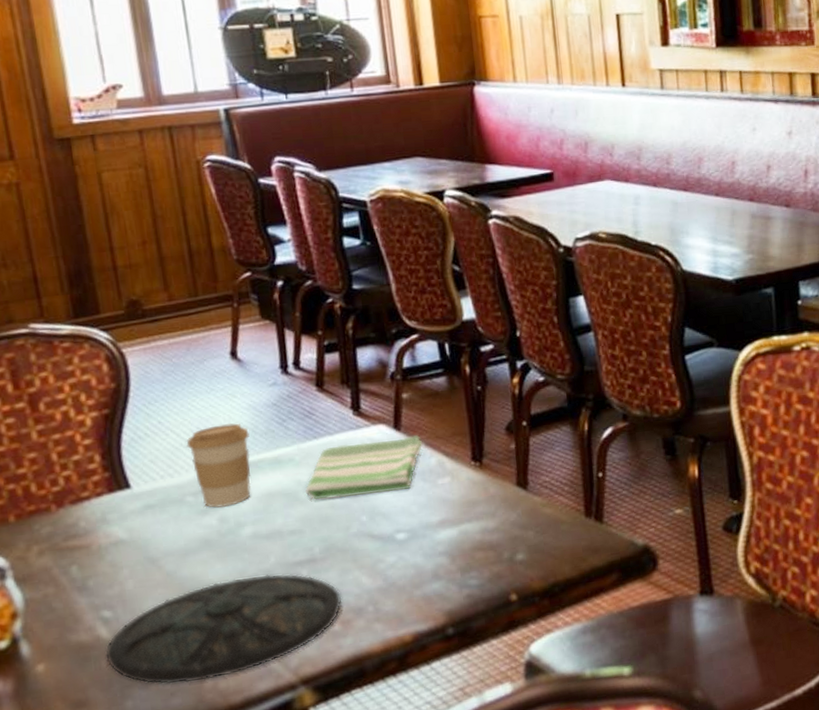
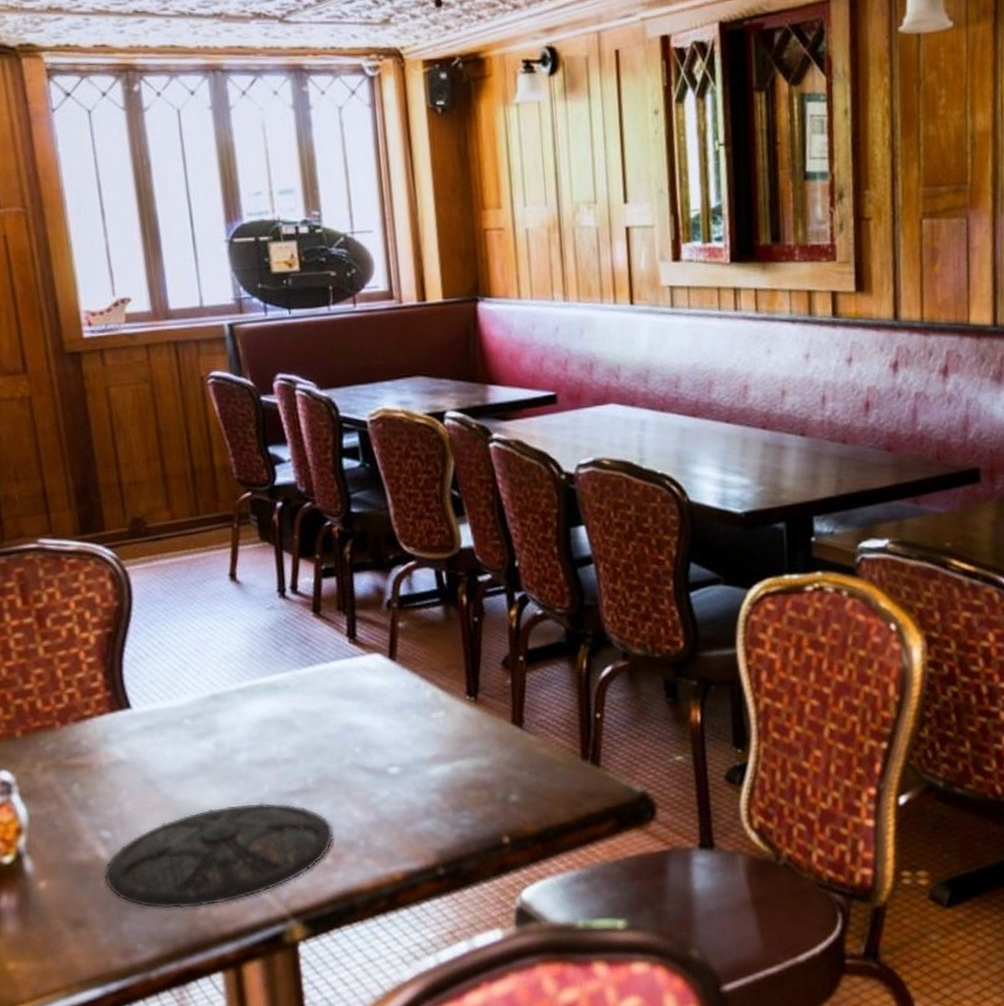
coffee cup: present [186,423,251,508] -> none [185,646,247,733]
dish towel: present [304,435,423,500] -> none [299,666,418,729]

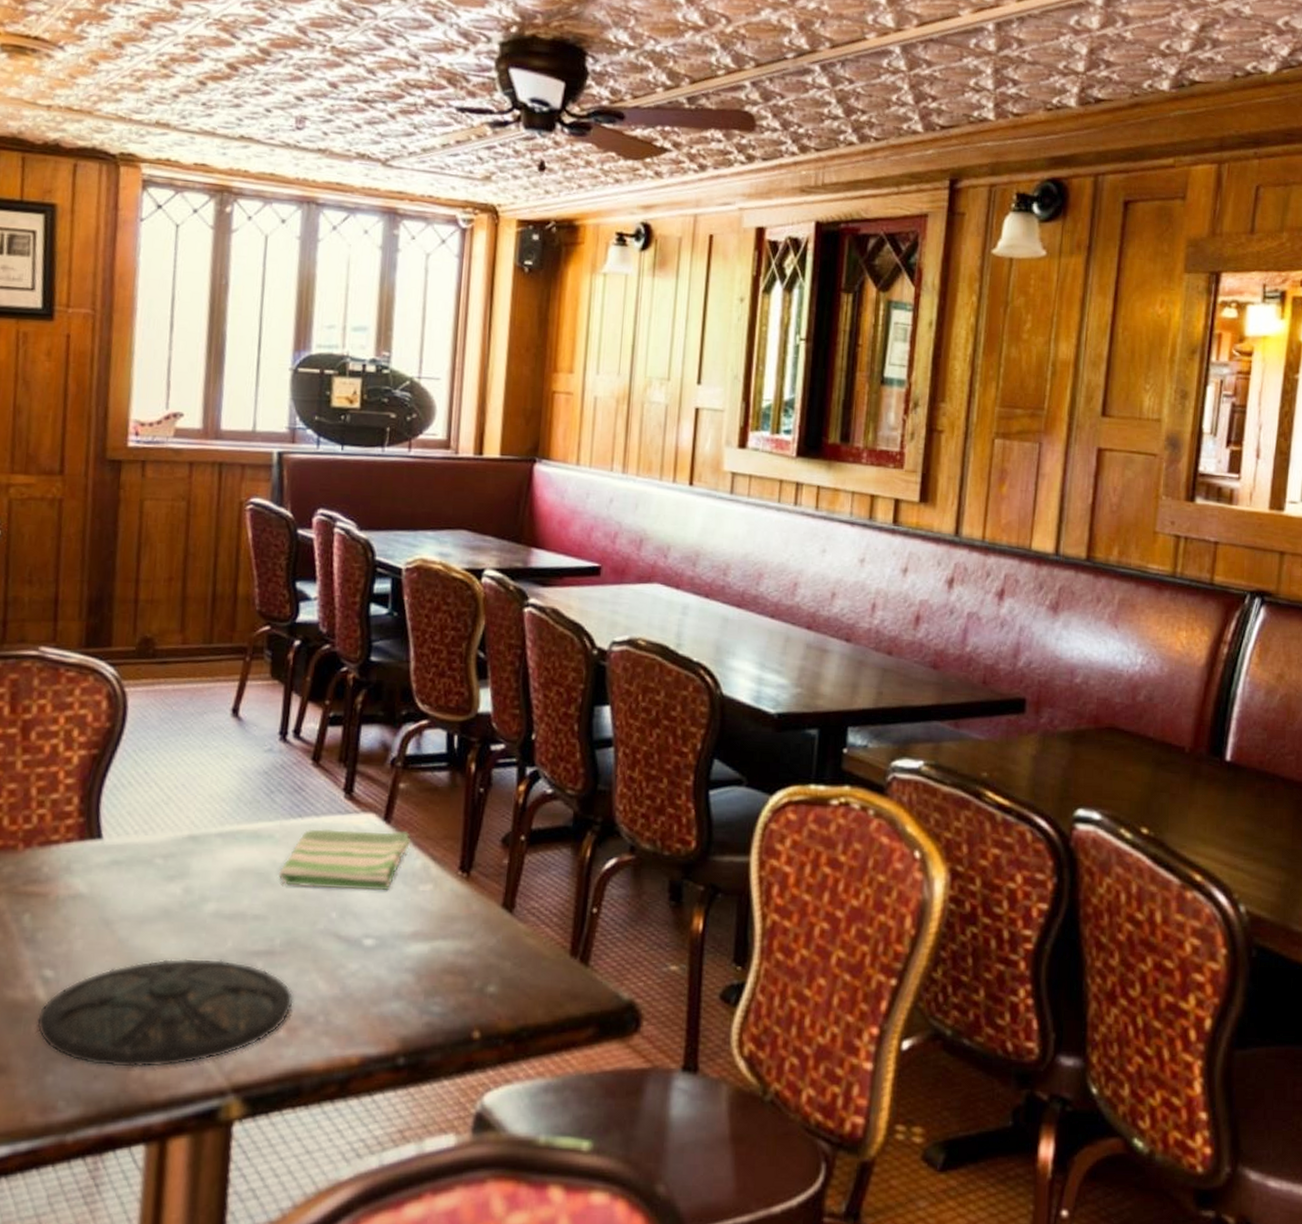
dish towel: none [299,666,418,729] -> present [278,829,412,891]

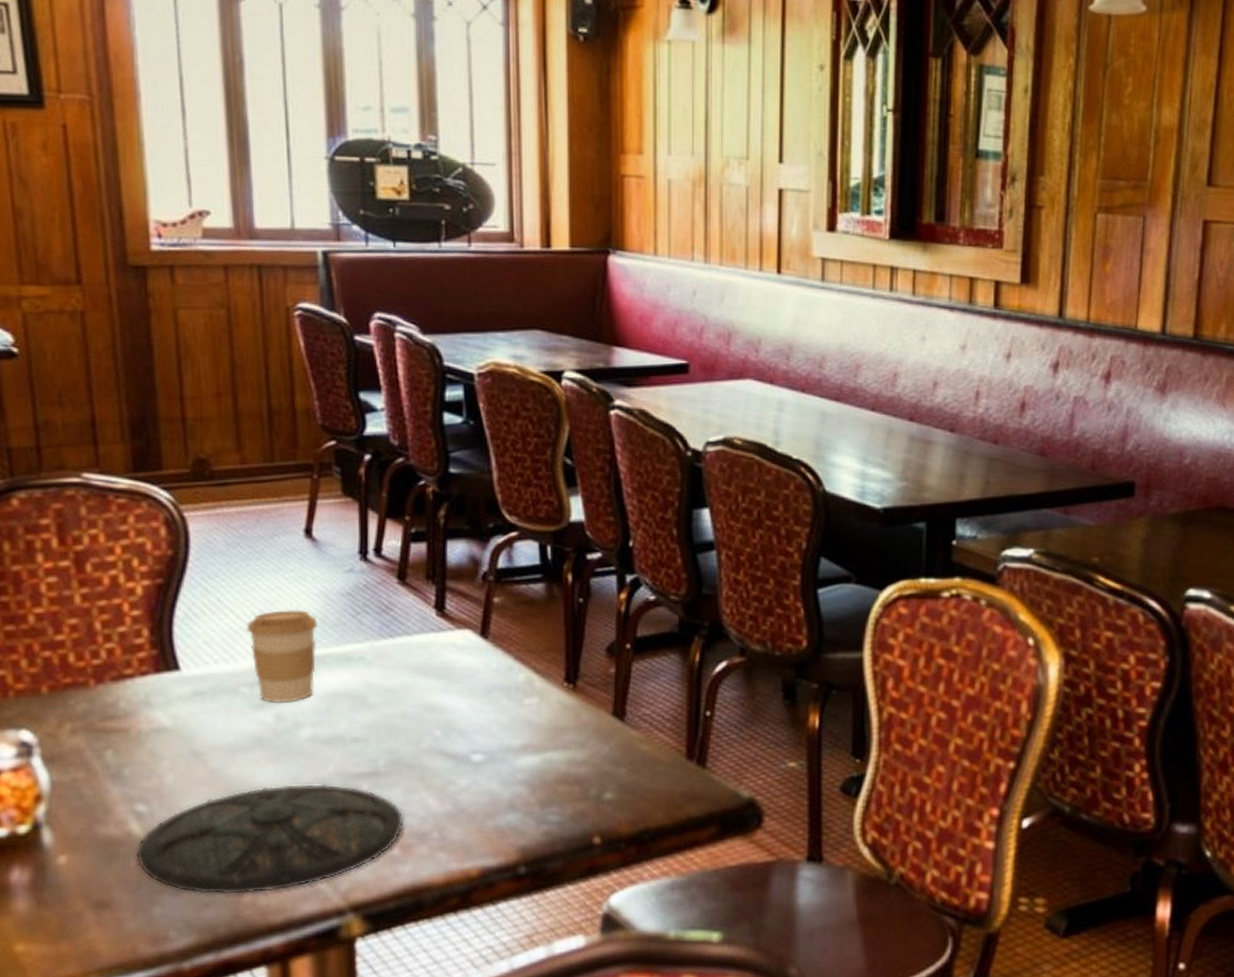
coffee cup: none [168,785,234,877] -> present [246,610,318,704]
dish towel: present [278,829,412,891] -> none [374,646,512,708]

